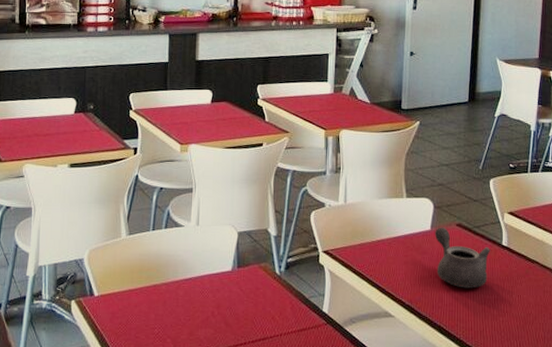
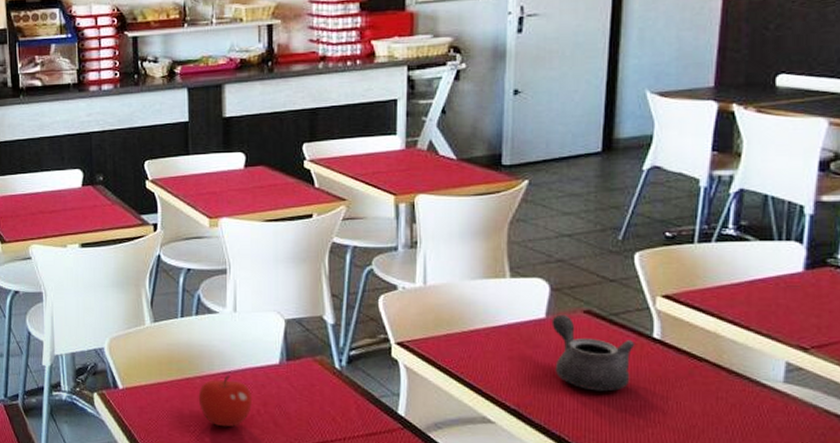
fruit: none [163,281,208,328] -> present [198,375,252,427]

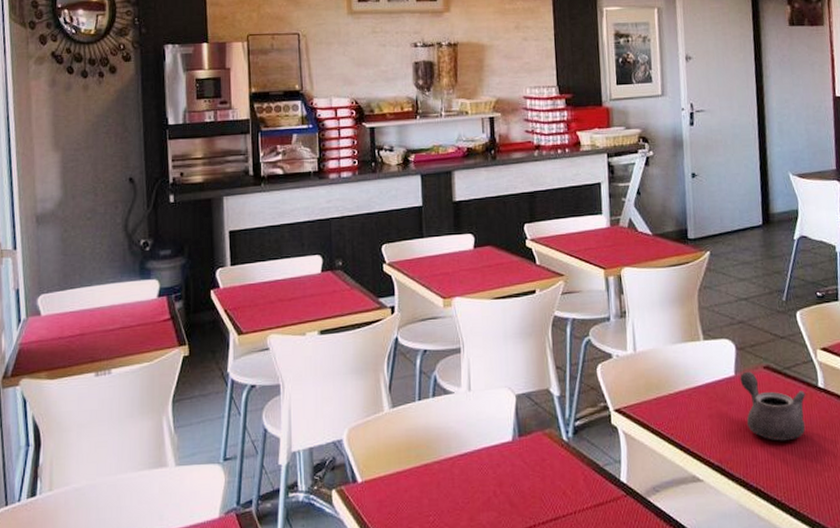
fruit: present [198,375,252,427] -> none [436,457,488,513]

